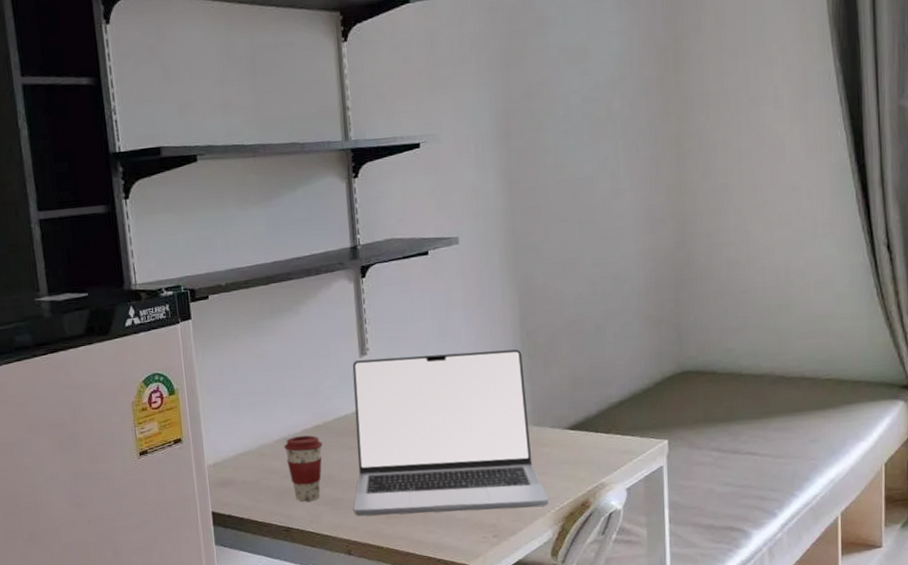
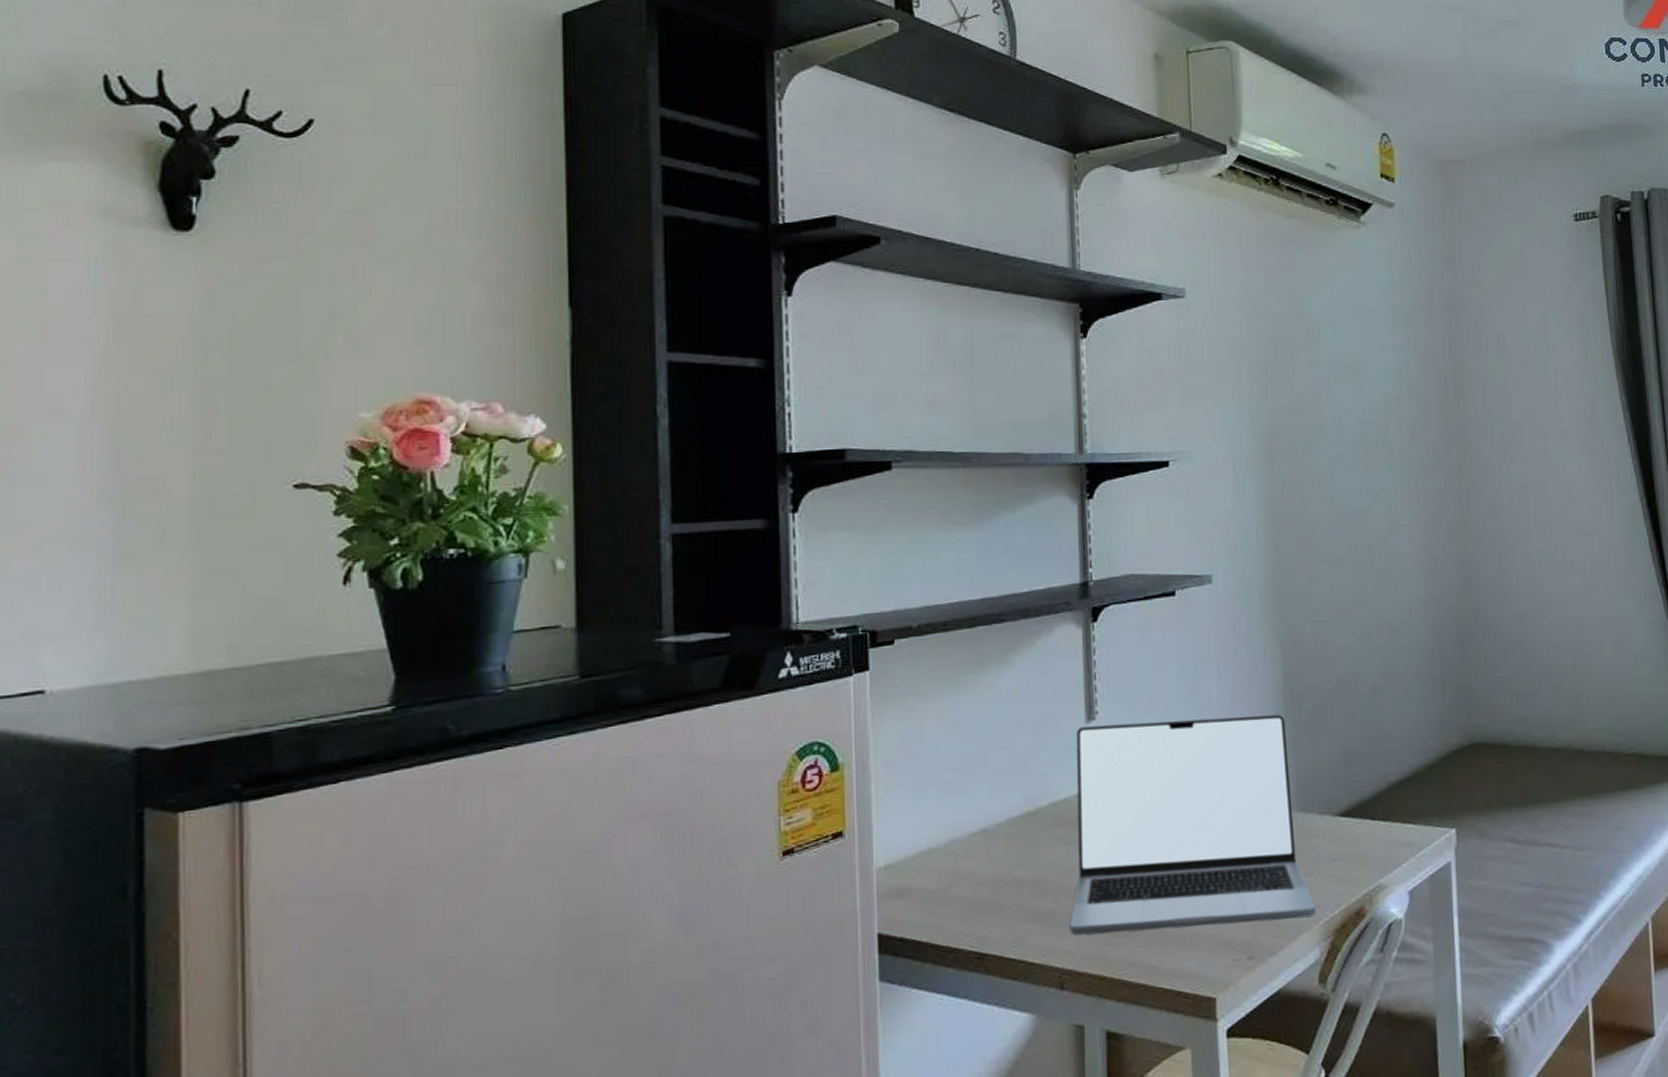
coffee cup: present [284,435,323,502] -> none [982,826,1033,917]

